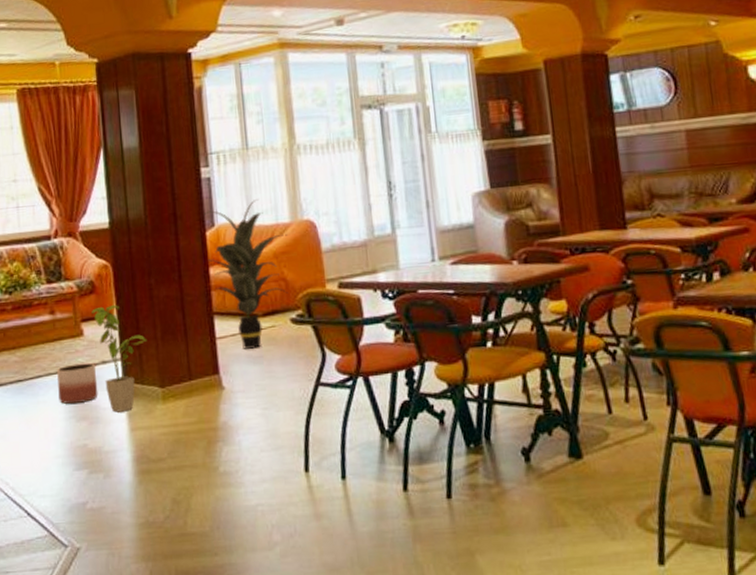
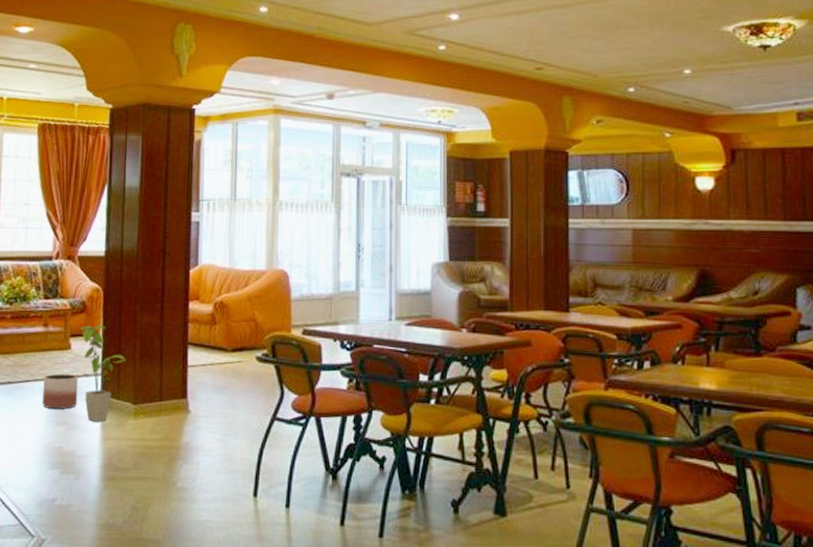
indoor plant: present [203,199,289,349] -> none [189,246,262,380]

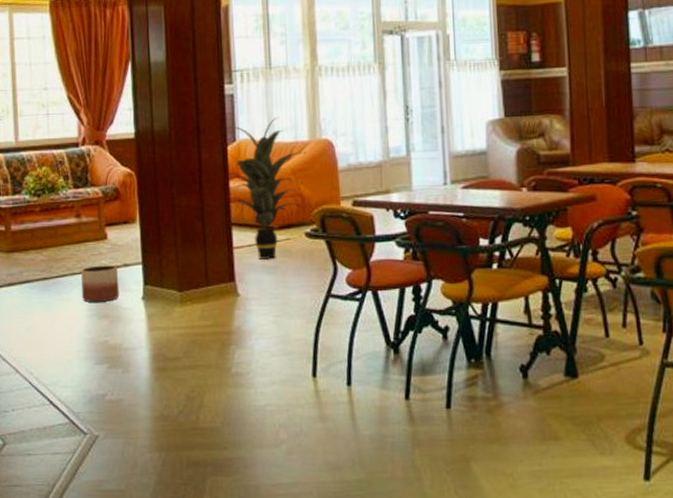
house plant: present [80,325,127,422] -> none [115,212,168,313]
indoor plant: none [189,246,262,380] -> present [225,117,306,259]

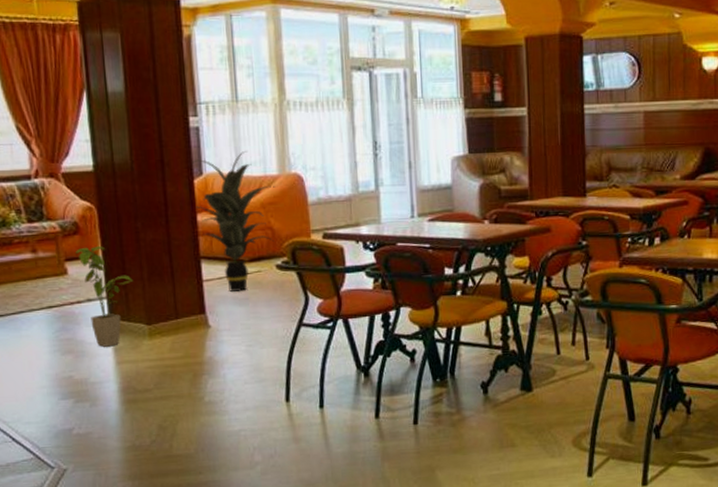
planter: present [81,265,120,303] -> none [40,300,84,339]
house plant: none [115,212,168,313] -> present [76,246,134,347]

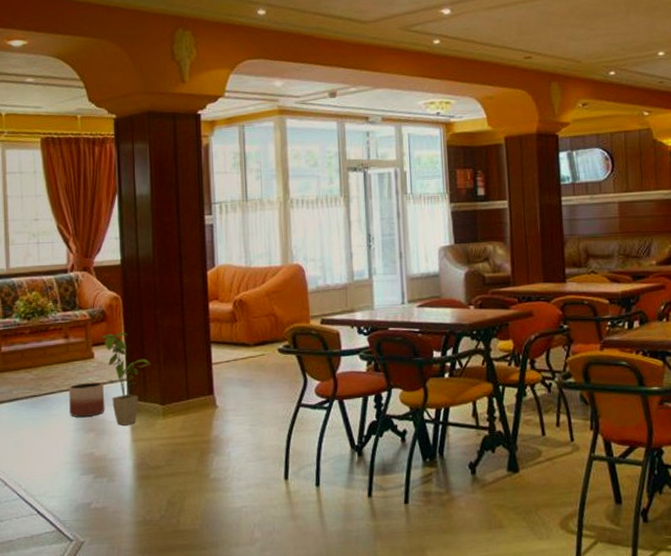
planter: none [40,300,84,339] -> present [69,382,105,418]
indoor plant: present [191,151,275,292] -> none [205,245,279,374]

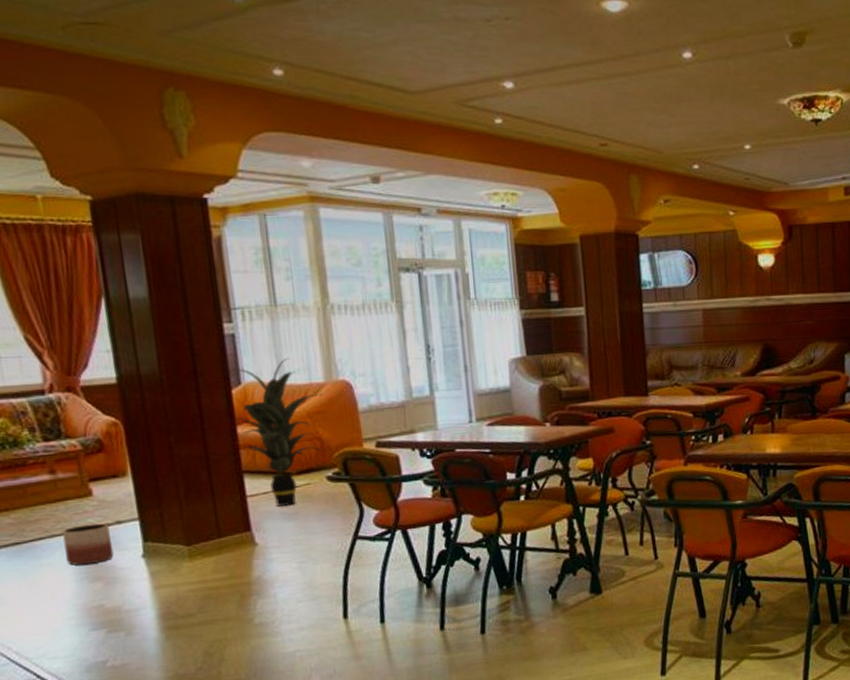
house plant: present [102,332,151,426] -> none [101,464,169,572]
indoor plant: none [205,245,279,374] -> present [228,358,324,507]

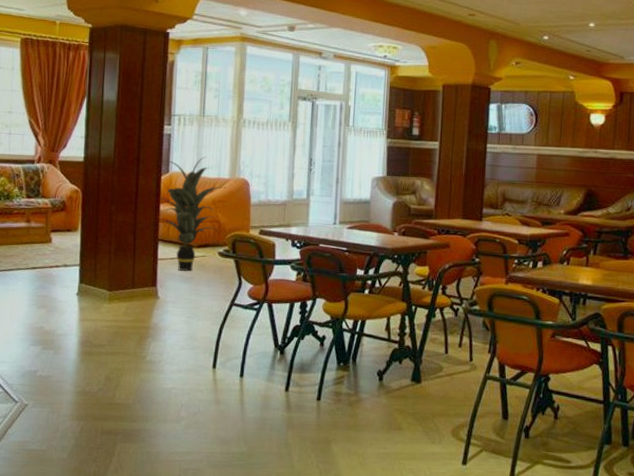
planter: present [62,523,114,566] -> none [25,263,58,295]

